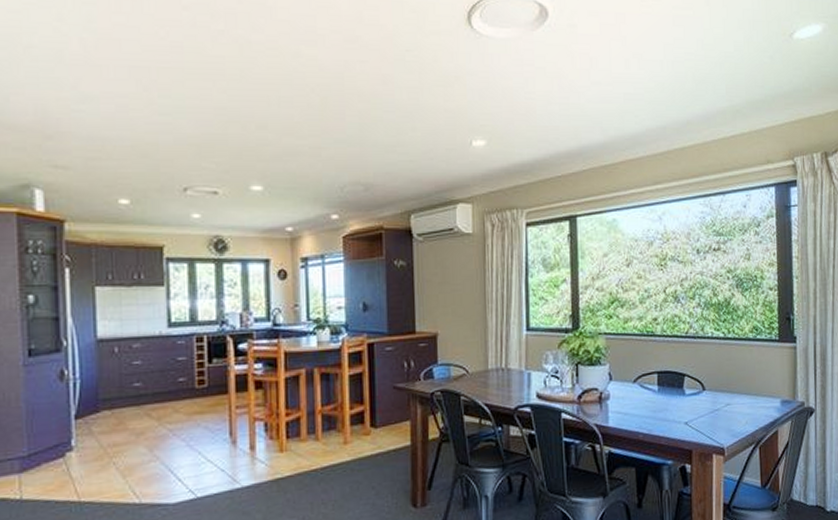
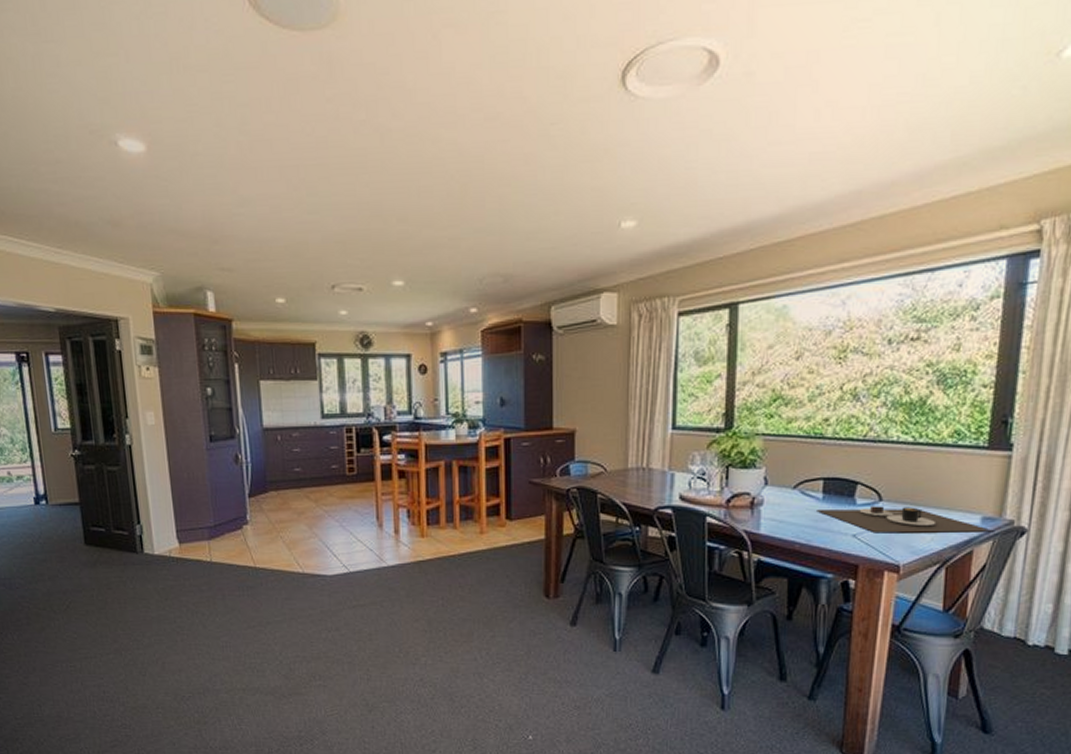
place setting: none [654,394,792,420] -> present [817,506,995,534]

